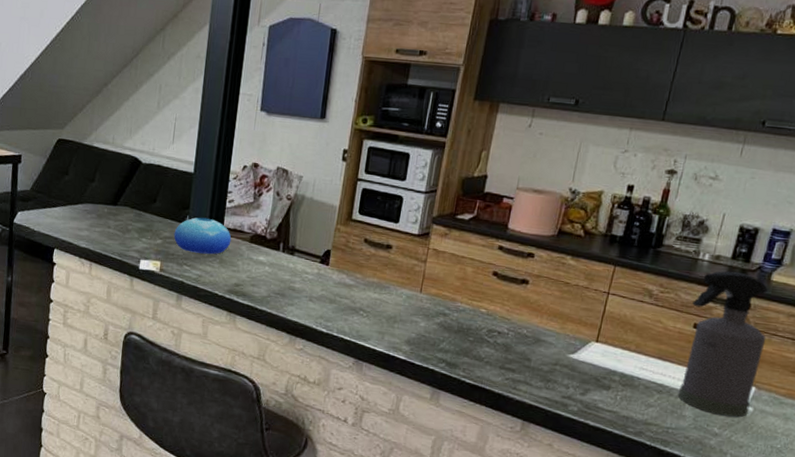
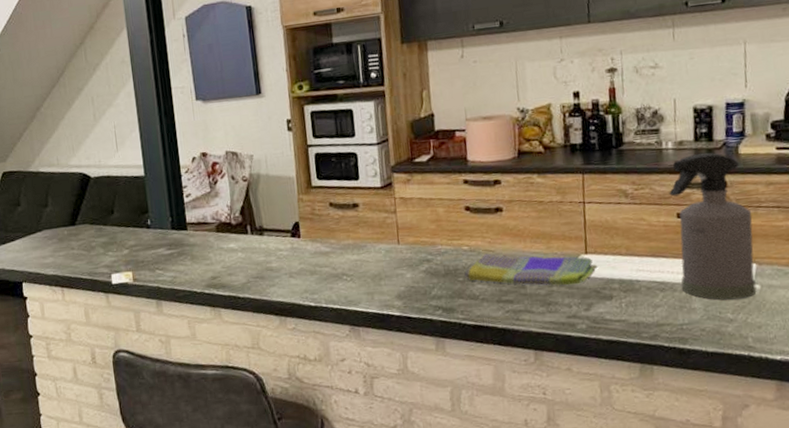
bowl: present [174,217,232,255] -> none [138,217,198,255]
dish towel: none [475,320,605,369] -> present [464,253,598,286]

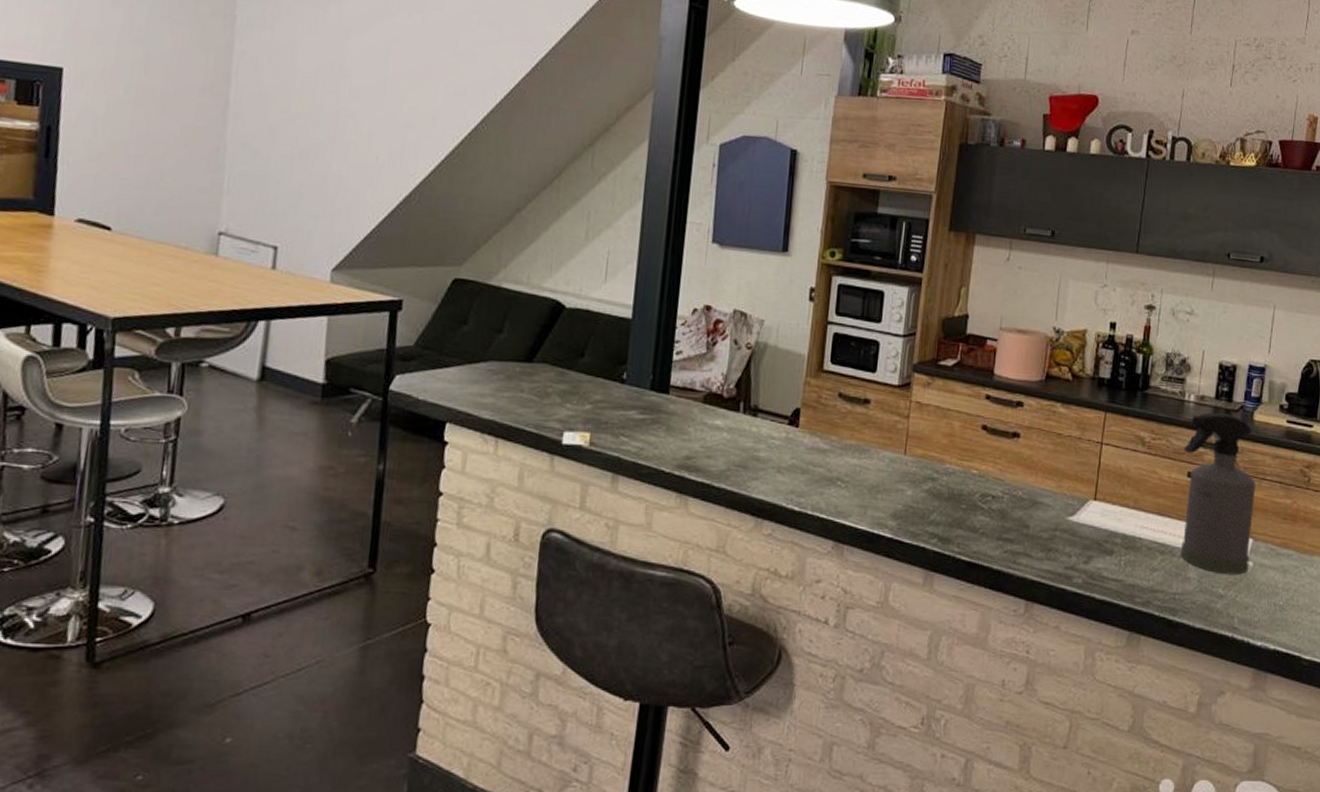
dish towel: present [464,253,598,286] -> none [968,481,1104,533]

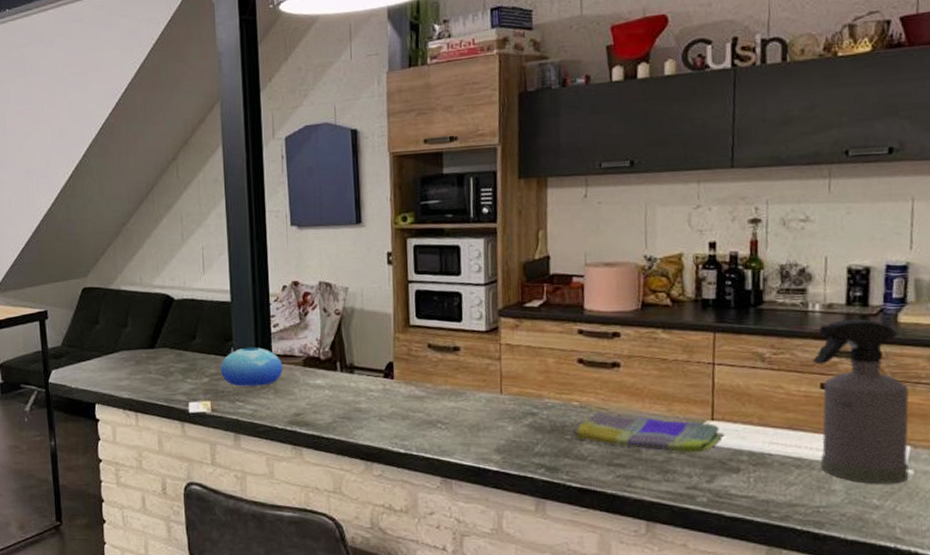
bowl: none [607,374,681,421] -> present [220,347,283,386]
dish towel: none [968,481,1104,533] -> present [573,411,725,453]

